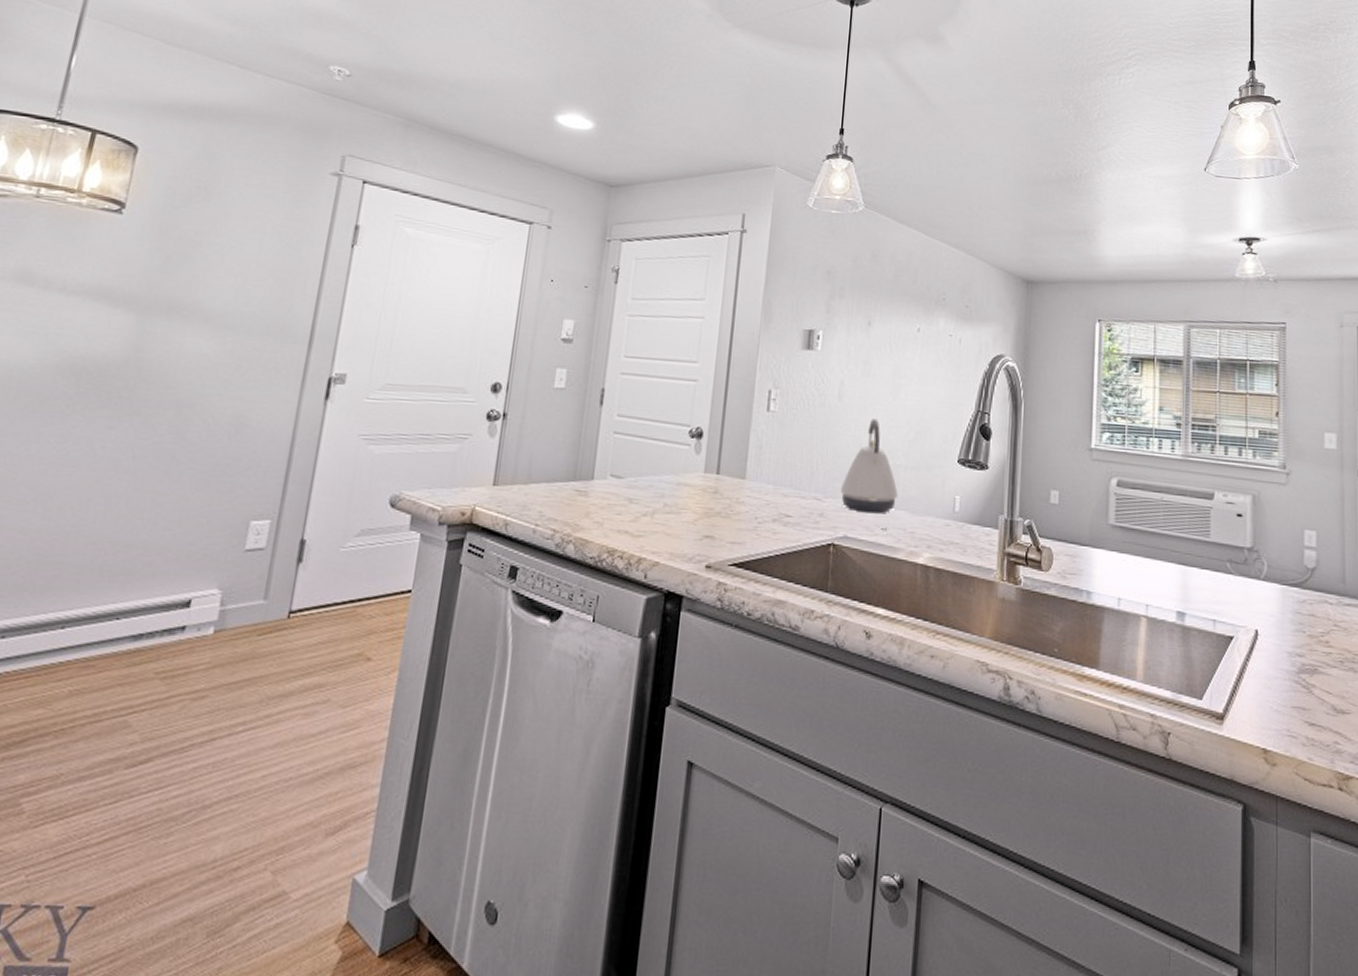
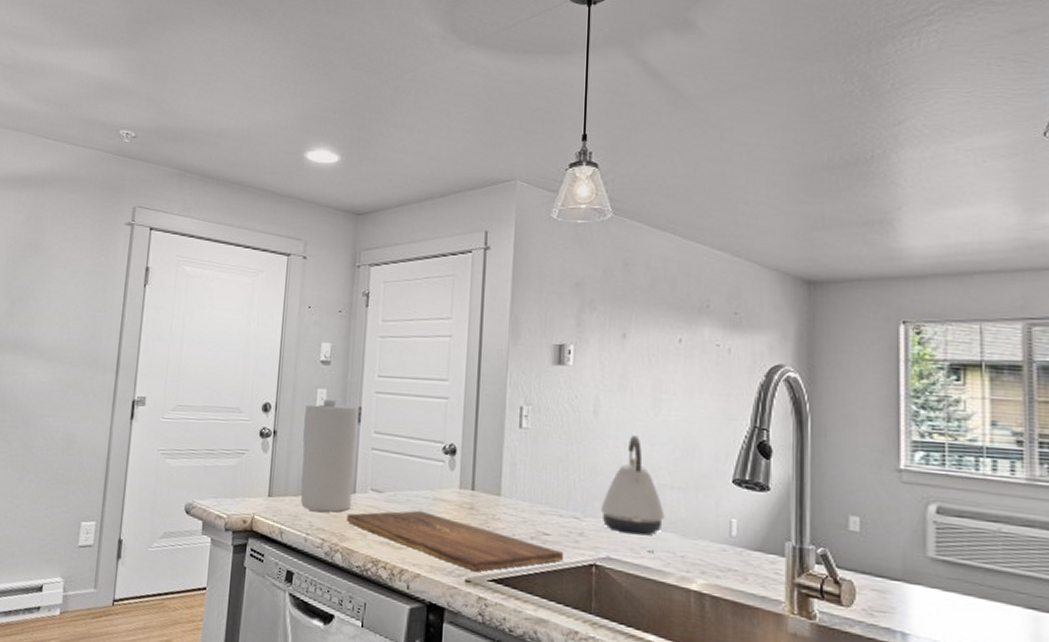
paper towel holder: none [530,379,600,501] -> present [300,399,357,512]
cutting board: none [582,496,803,556] -> present [347,510,563,571]

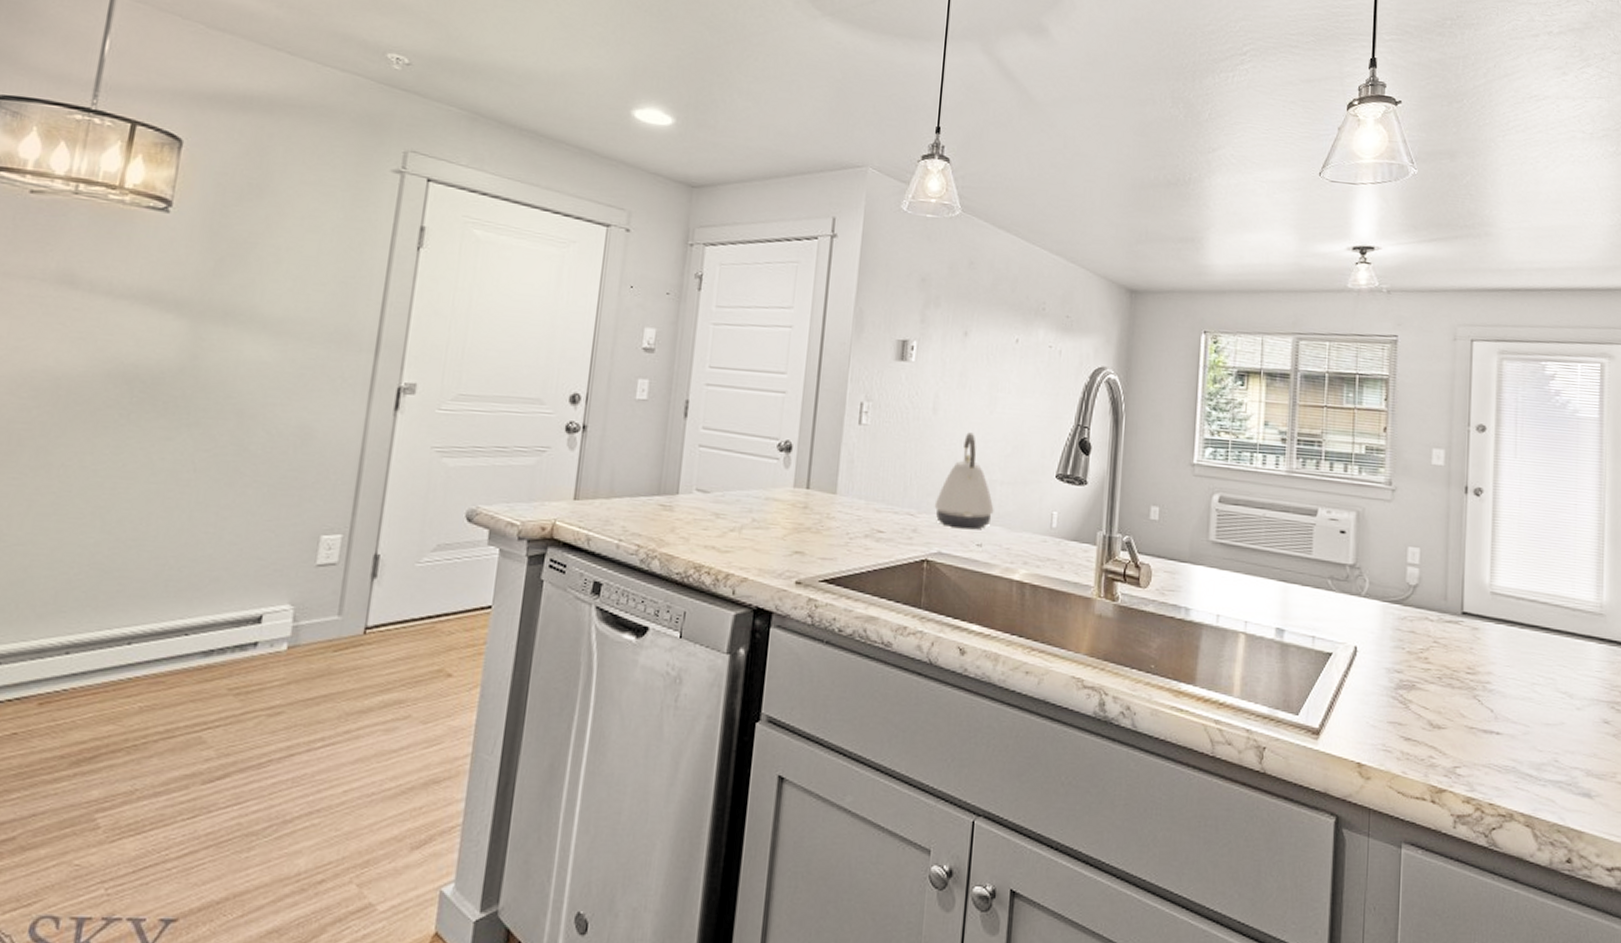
paper towel holder: present [300,399,357,512] -> none [613,390,684,516]
cutting board: present [347,510,563,571] -> none [667,511,896,572]

